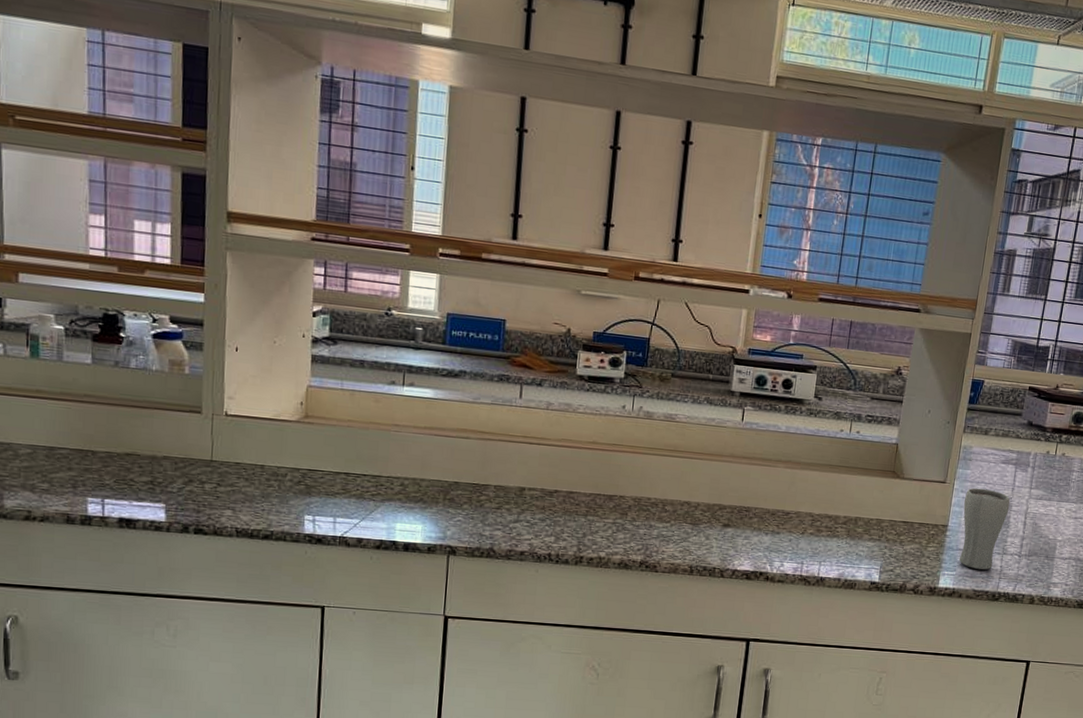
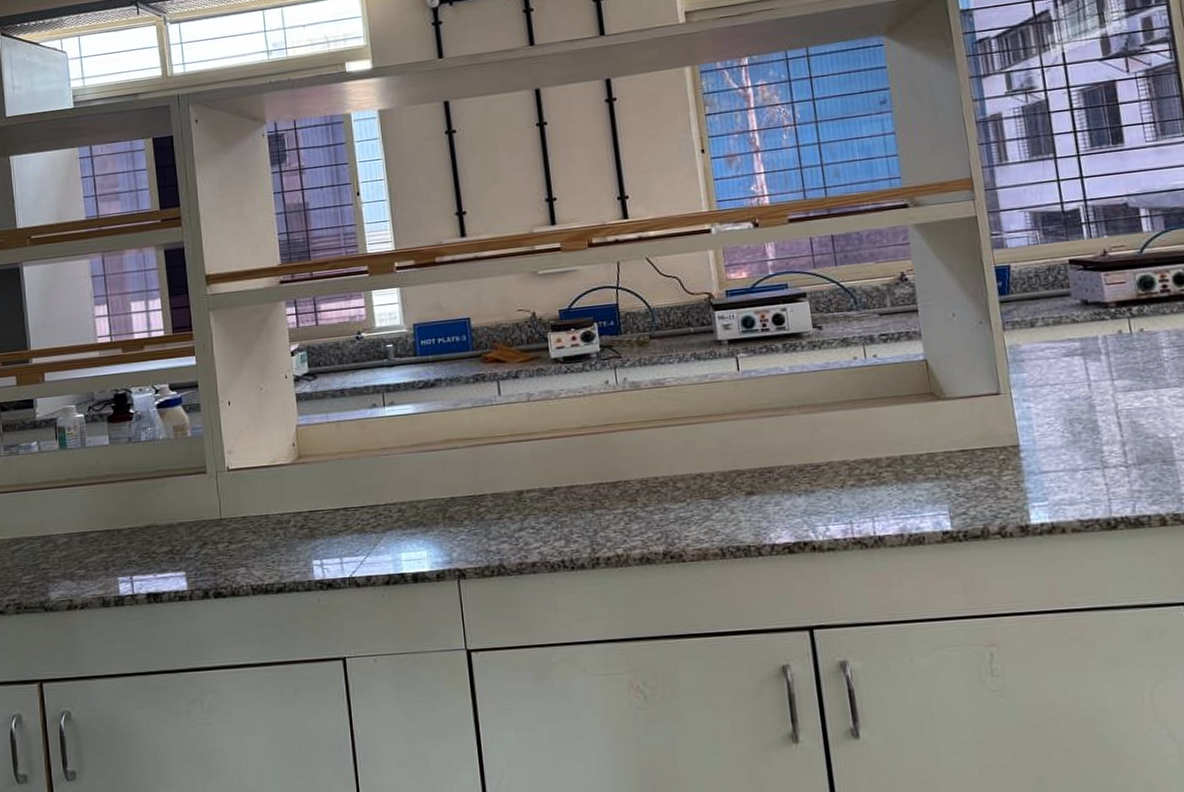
drinking glass: present [959,488,1011,570] -> none [1029,391,1095,493]

